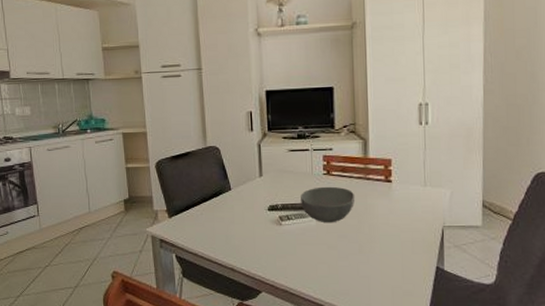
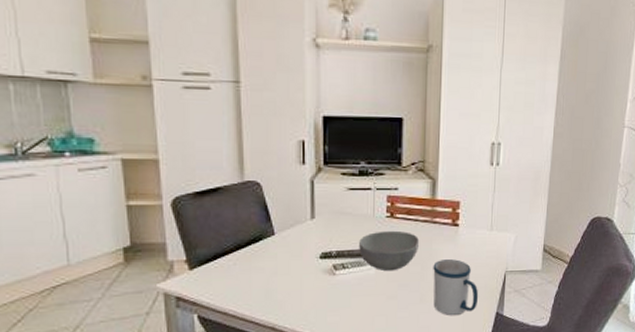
mug: none [369,213,417,268] -> present [433,259,479,316]

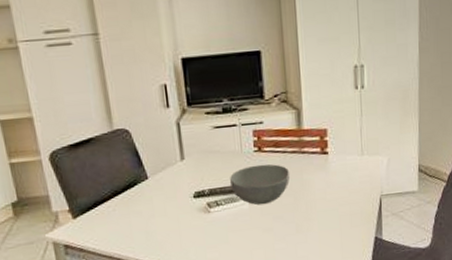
mug: present [433,259,479,316] -> none [306,187,356,244]

